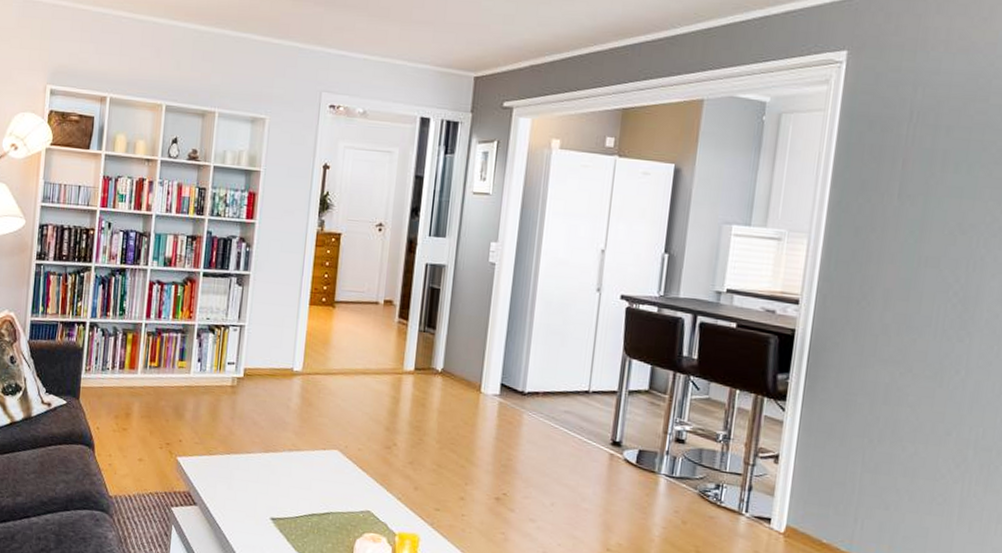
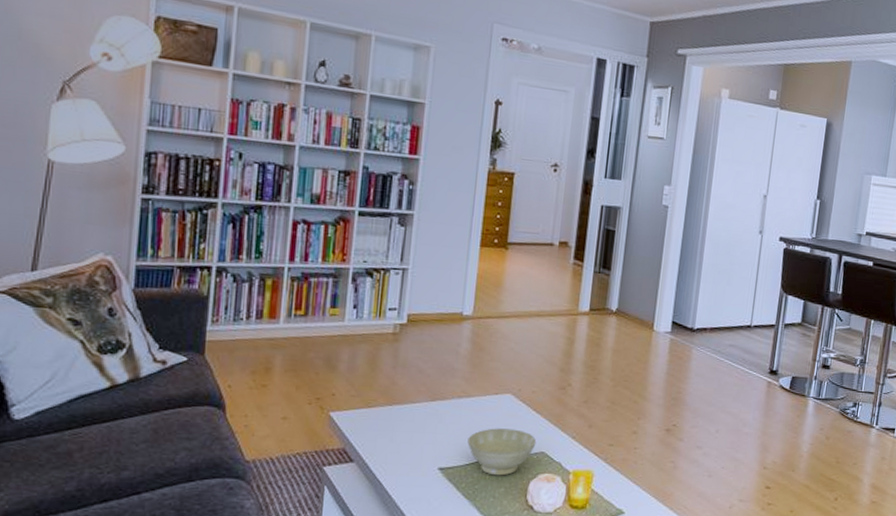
bowl: none [297,483,363,532] -> present [467,428,537,476]

